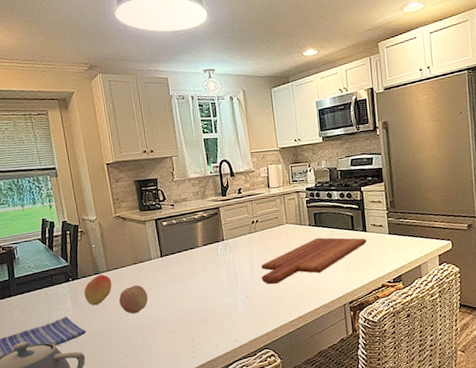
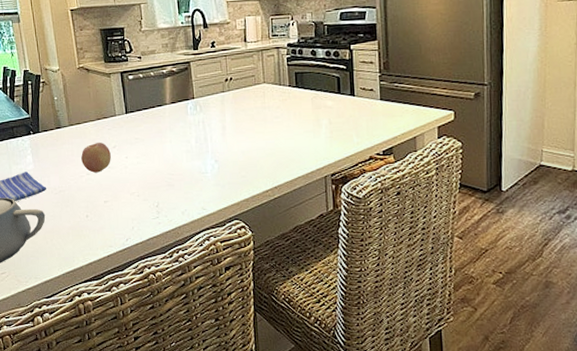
fruit: present [84,274,112,306] -> none [45,128,74,162]
cutting board: present [261,237,367,285] -> none [233,100,354,150]

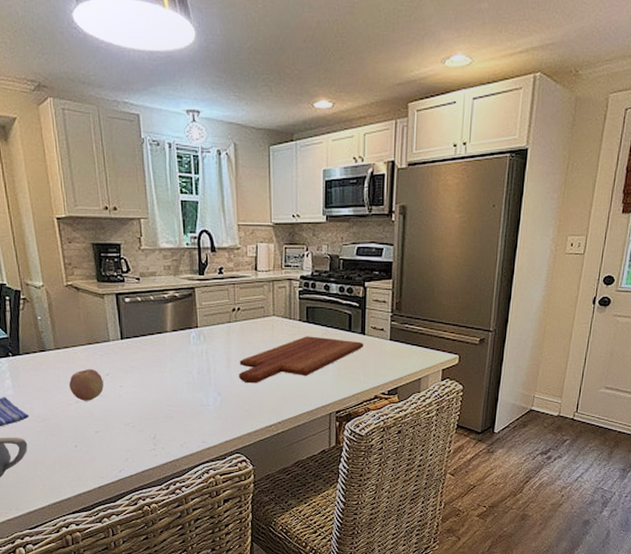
cutting board: none [233,100,354,150] -> present [239,336,364,384]

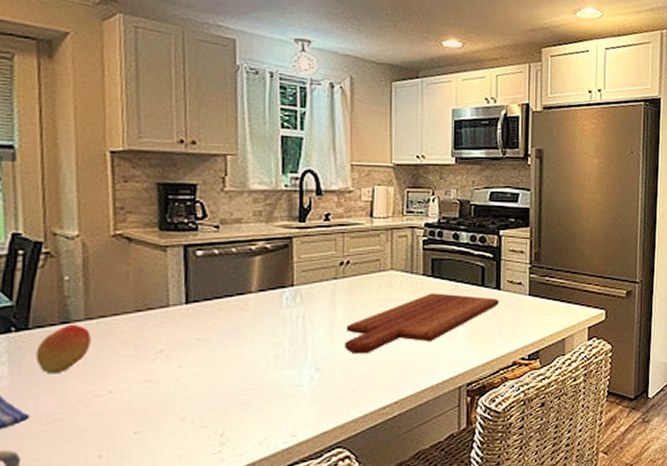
fruit: none [27,352,61,387] -> present [35,323,91,374]
fruit: present [69,368,104,401] -> none [101,344,154,390]

